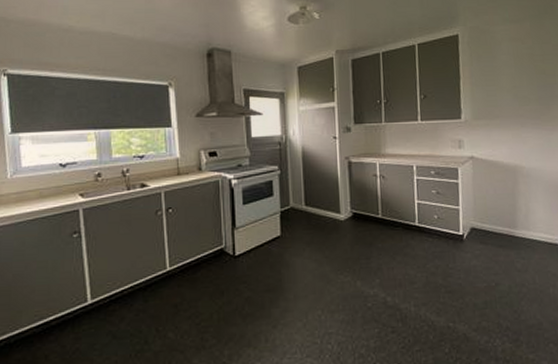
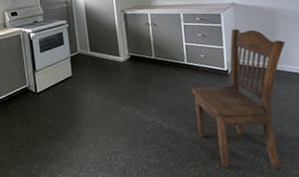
dining chair: none [422,186,526,353] -> present [192,28,285,169]

